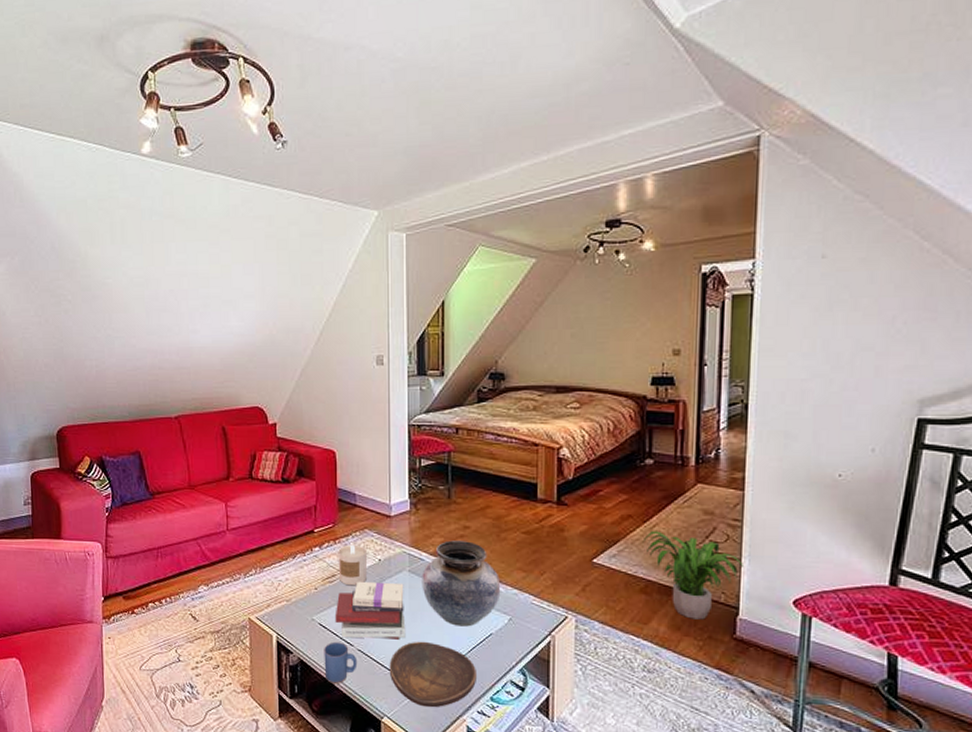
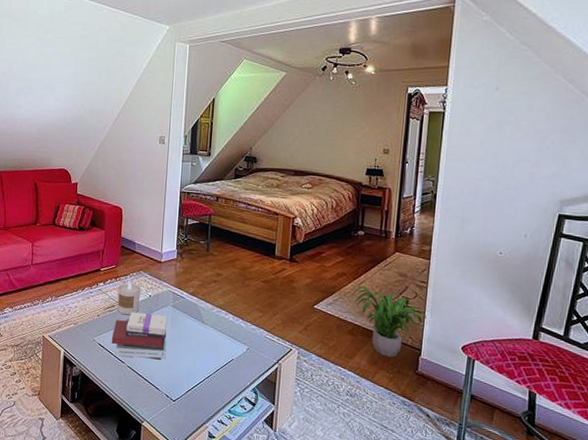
mug: present [324,641,358,684] -> none [100,359,127,393]
decorative bowl: present [389,641,476,708] -> none [151,362,219,416]
vase: present [422,540,501,627] -> none [181,284,243,353]

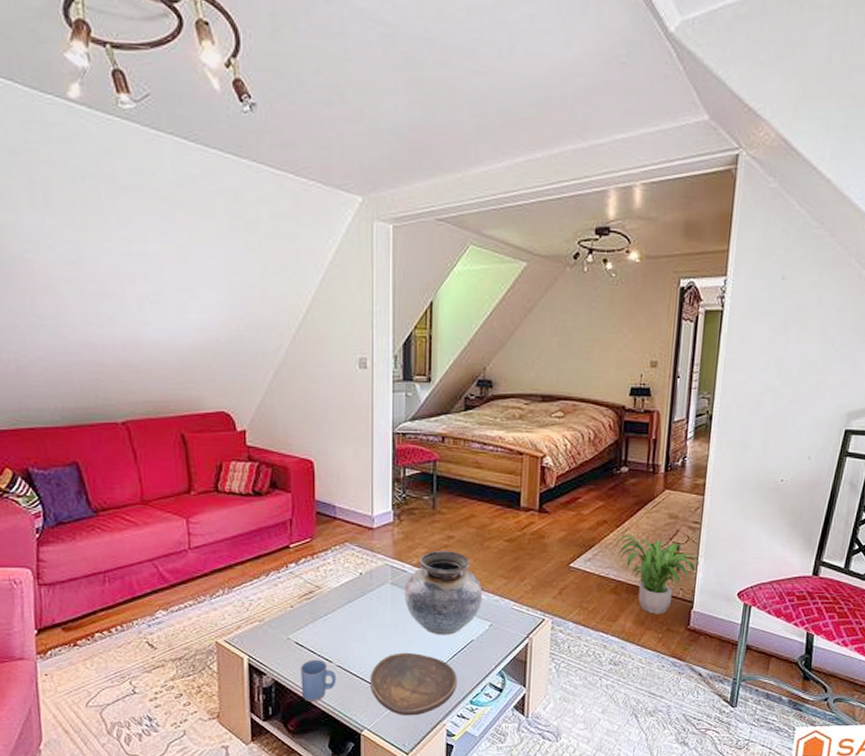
mug: none [100,359,127,393] -> present [301,659,337,702]
books: present [111,311,168,360] -> none [312,596,387,655]
candle: present [116,282,141,315] -> none [316,559,348,602]
decorative bowl: none [151,362,219,416] -> present [369,652,457,716]
vase: none [181,284,243,353] -> present [404,551,483,635]

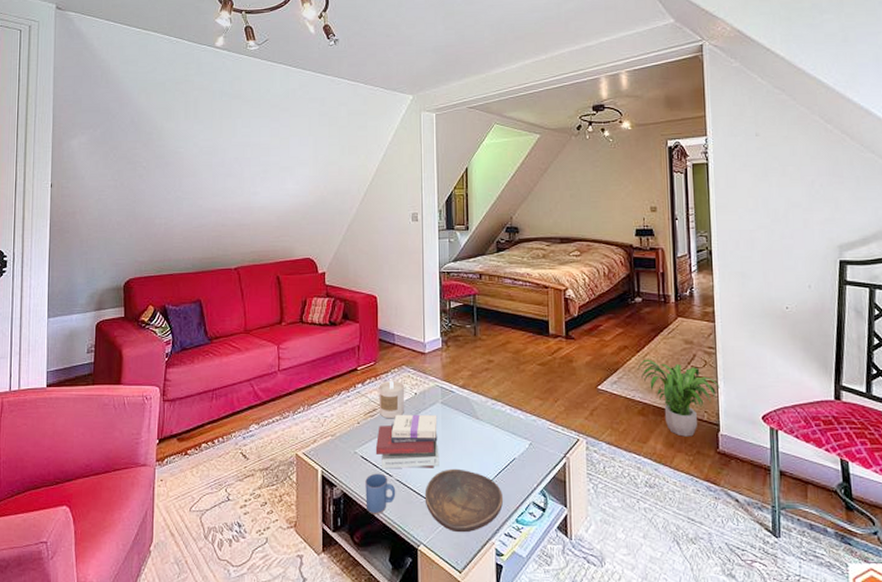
books: none [312,596,387,655] -> present [375,414,439,469]
candle: none [316,559,348,602] -> present [378,380,405,419]
vase: present [404,551,483,635] -> none [453,373,522,453]

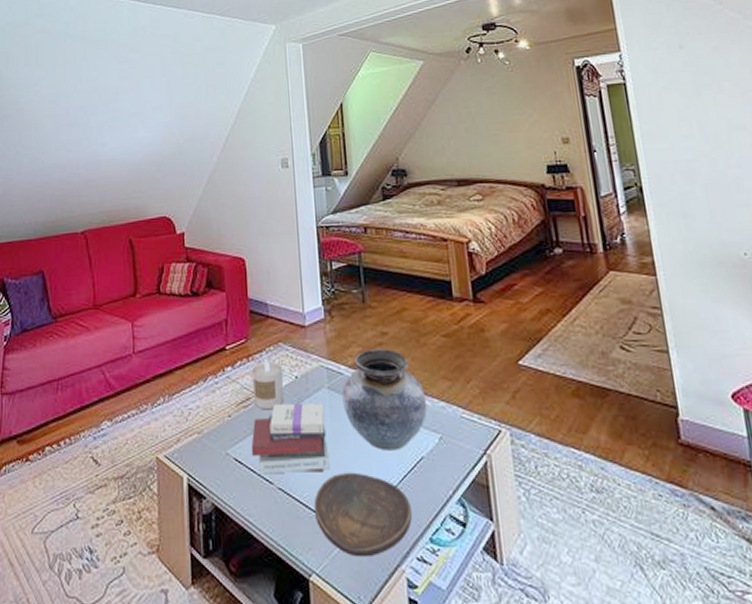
mug: present [365,473,396,514] -> none [240,480,279,534]
vase: none [453,373,522,453] -> present [342,349,428,451]
potted plant: present [637,359,720,437] -> none [565,324,672,424]

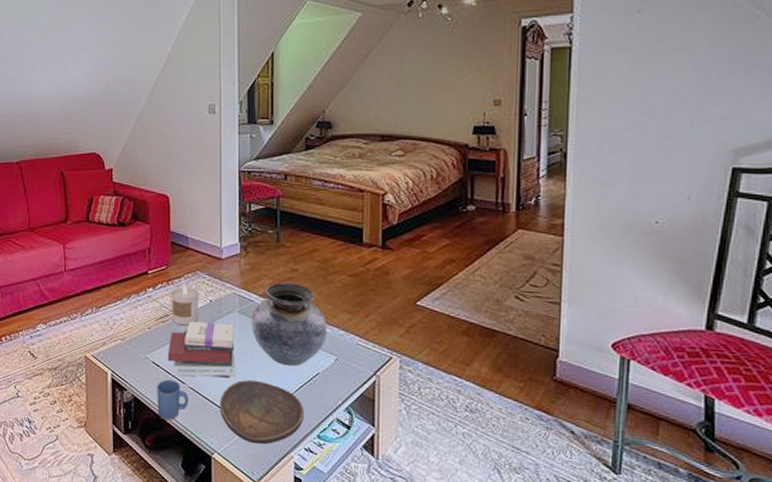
mug: none [240,480,279,534] -> present [157,379,189,420]

